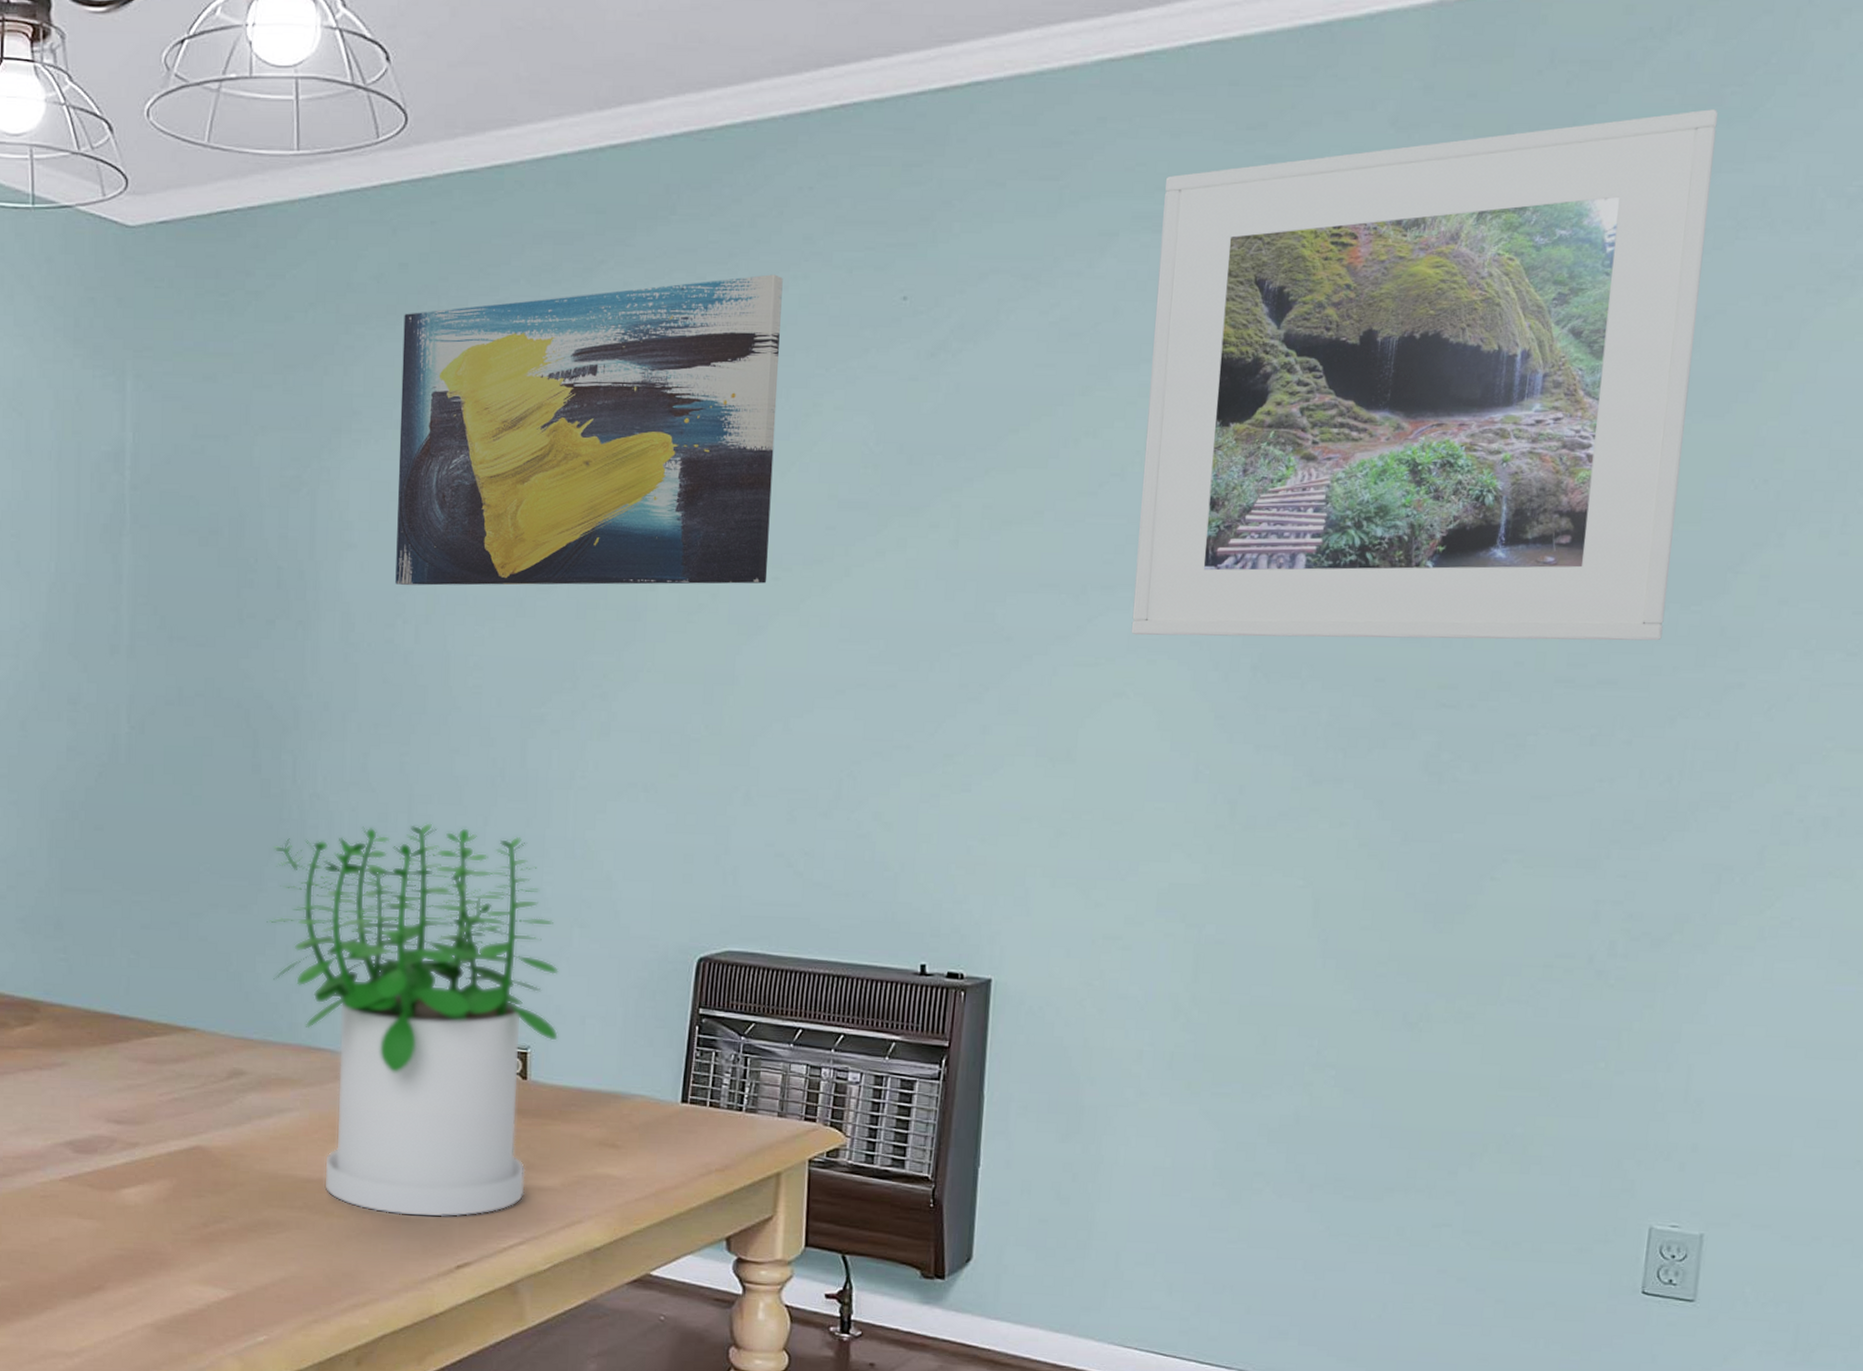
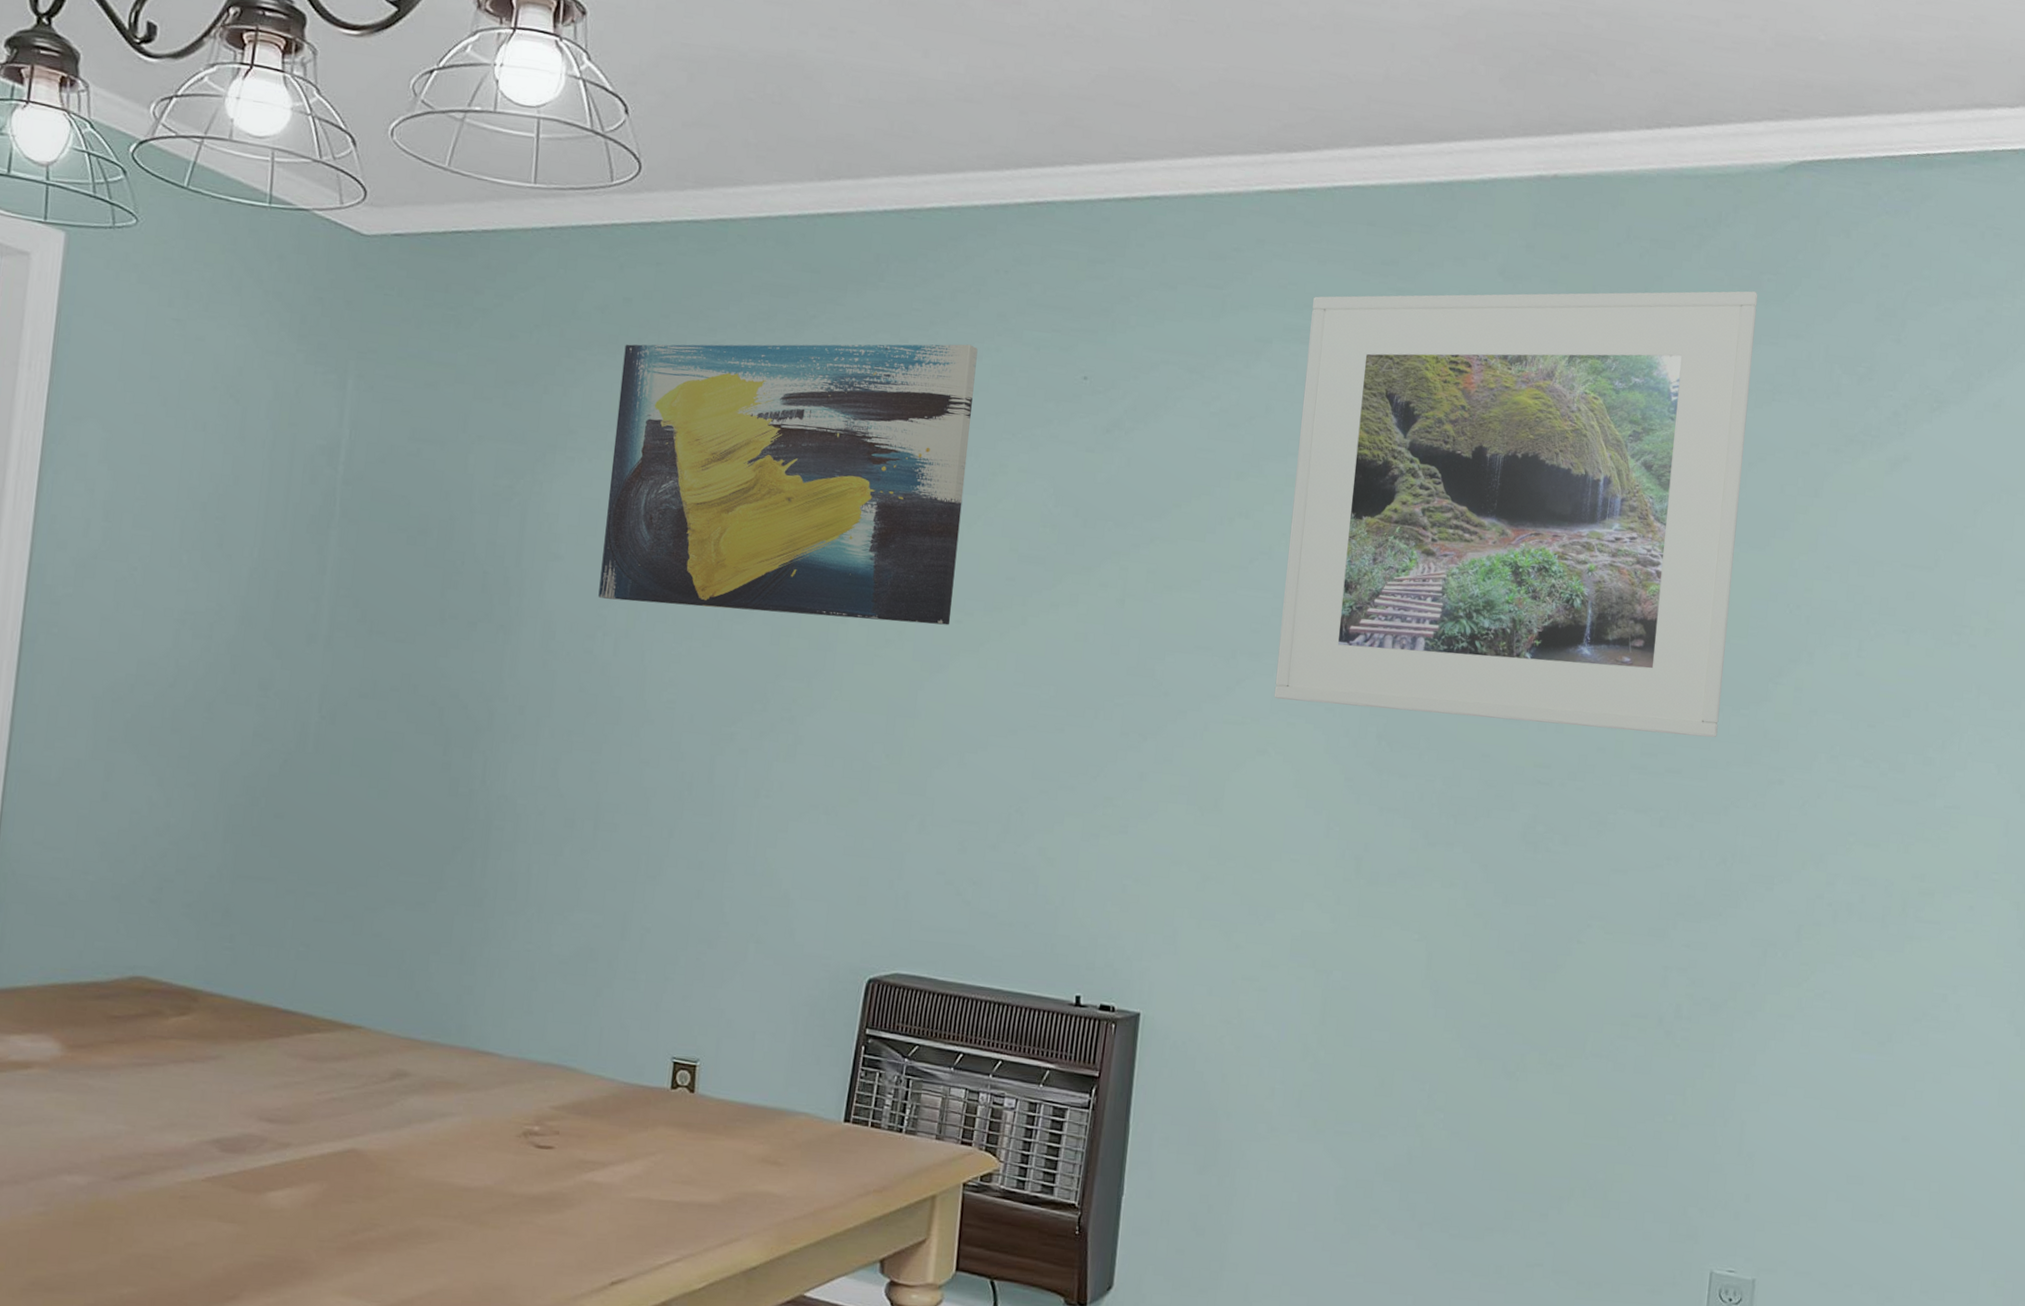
potted plant: present [267,823,559,1218] -> none [444,831,732,1232]

